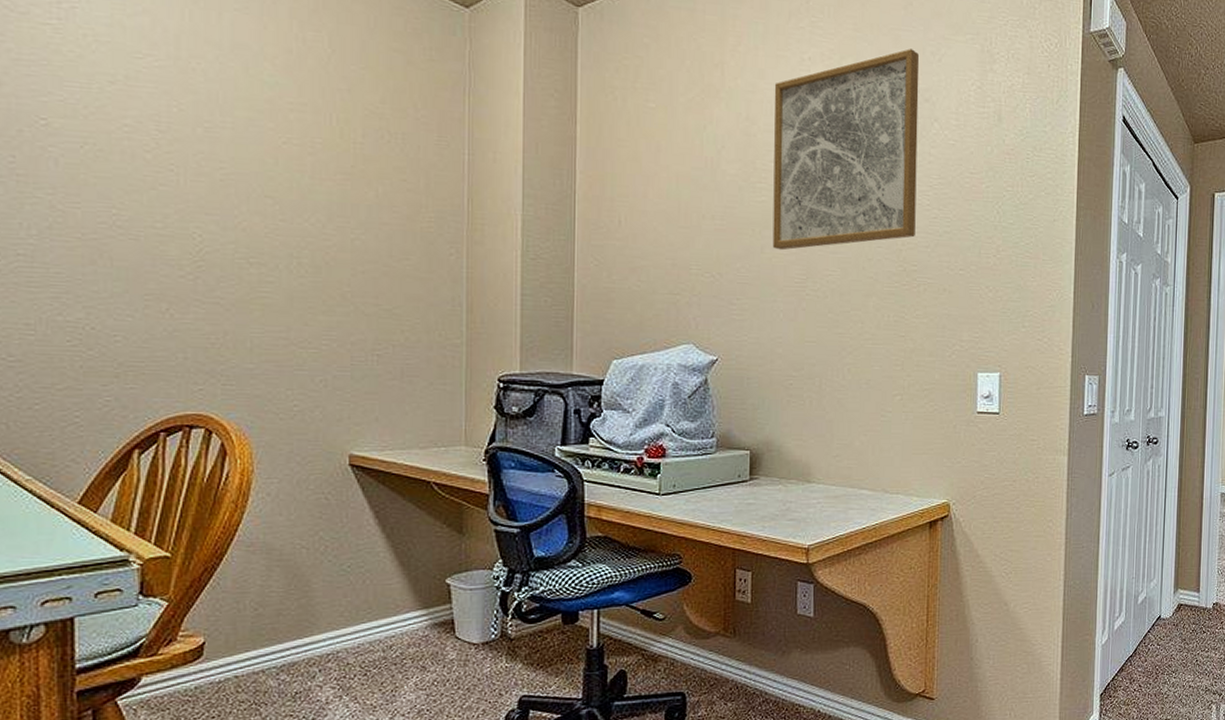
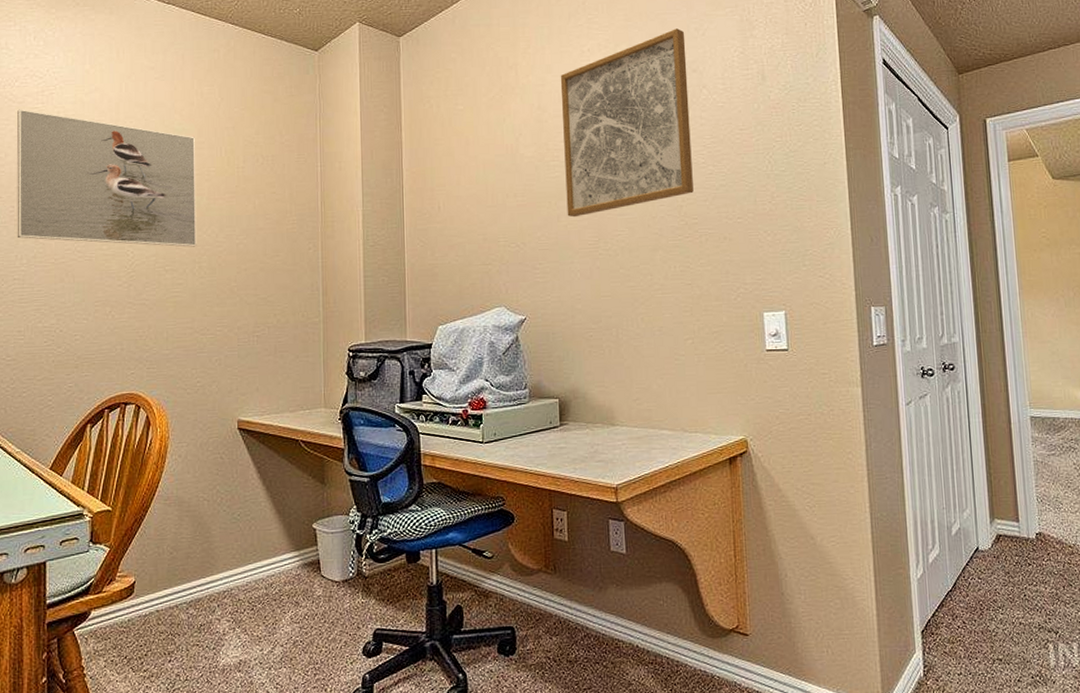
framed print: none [18,22,295,237] -> present [17,109,197,247]

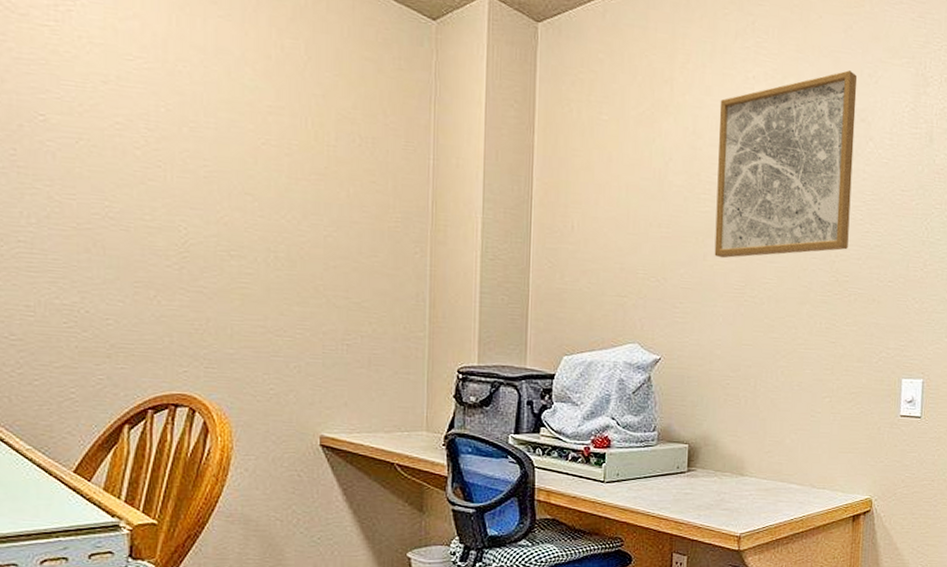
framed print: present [17,109,197,247] -> none [18,23,273,233]

